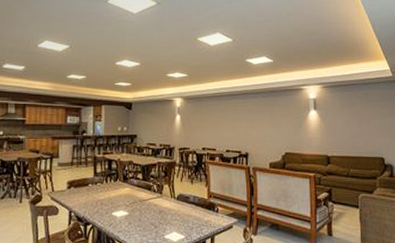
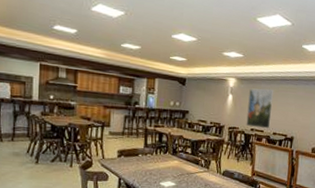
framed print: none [197,105,223,147] -> present [246,88,275,129]

